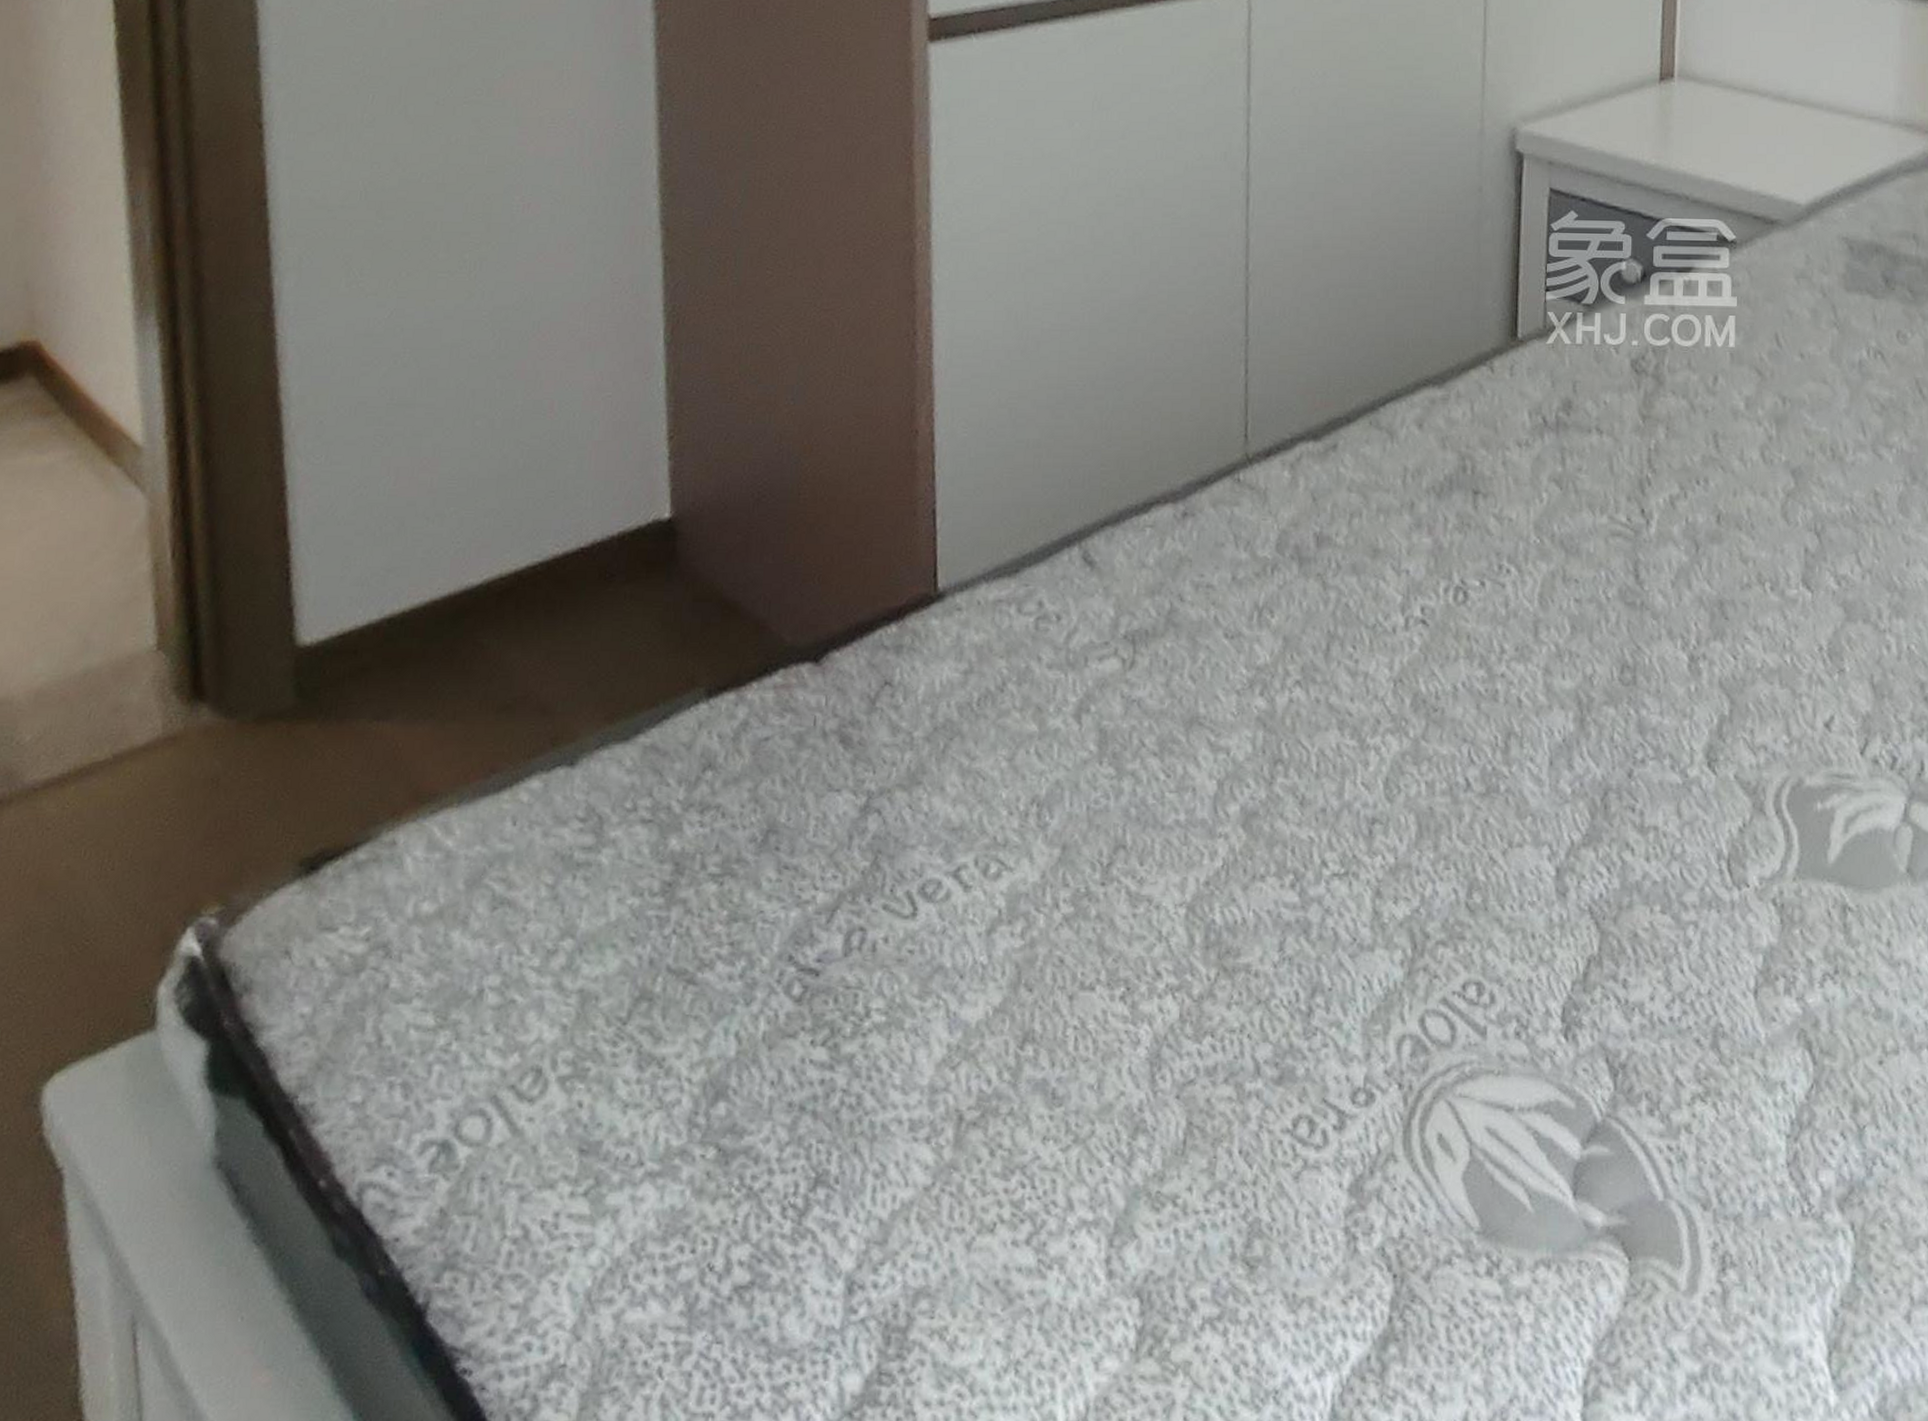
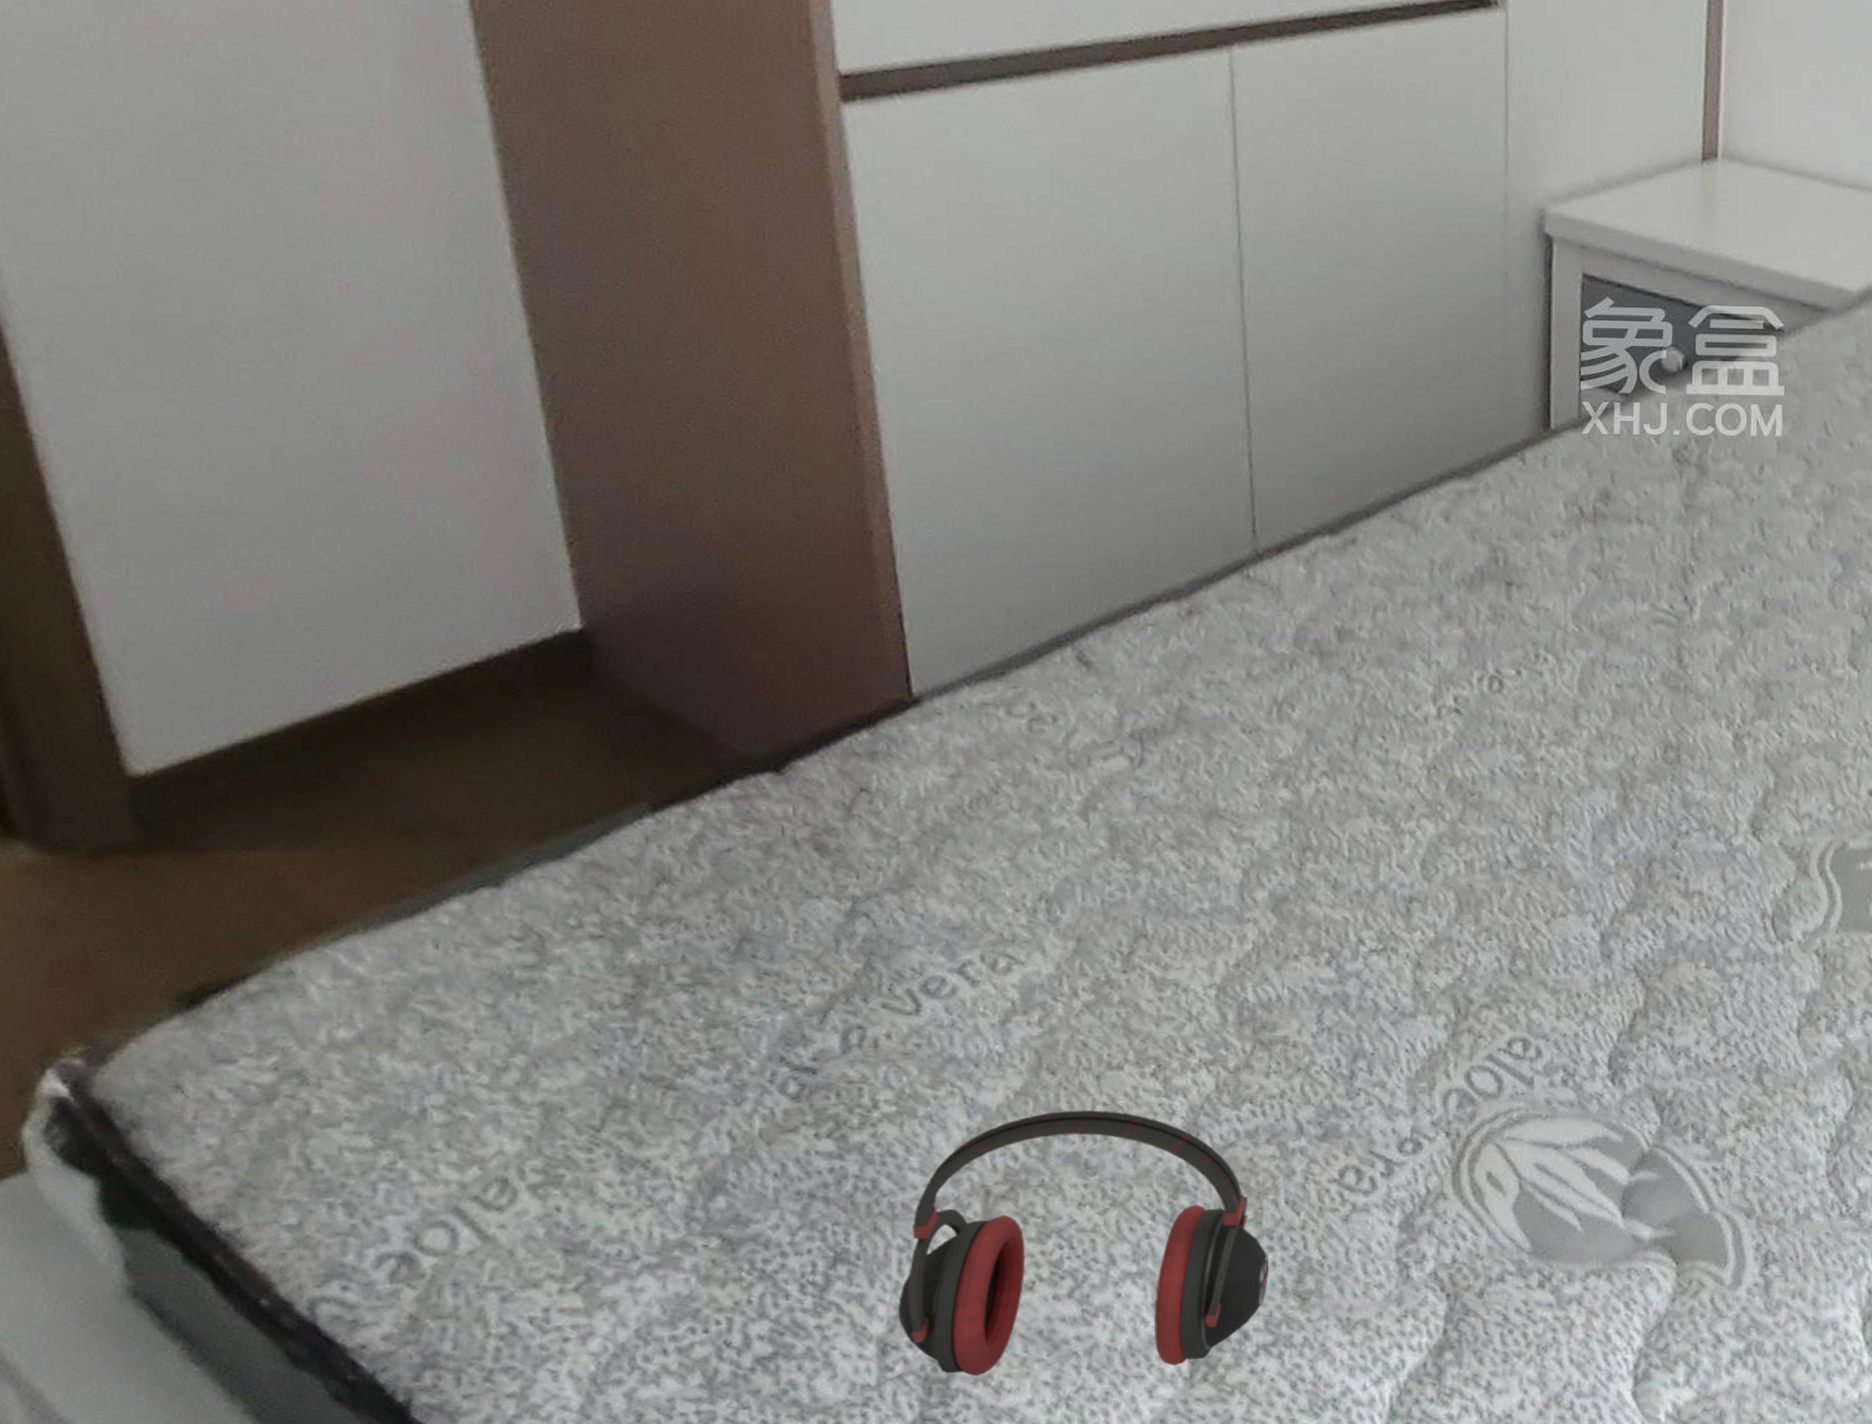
headphones: none [867,1032,1220,1335] -> present [898,1110,1269,1377]

